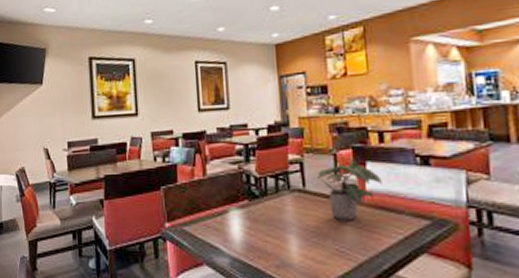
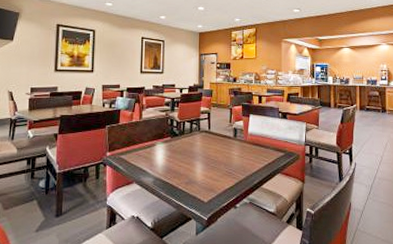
potted plant: present [317,160,382,220] -> none [219,113,258,152]

